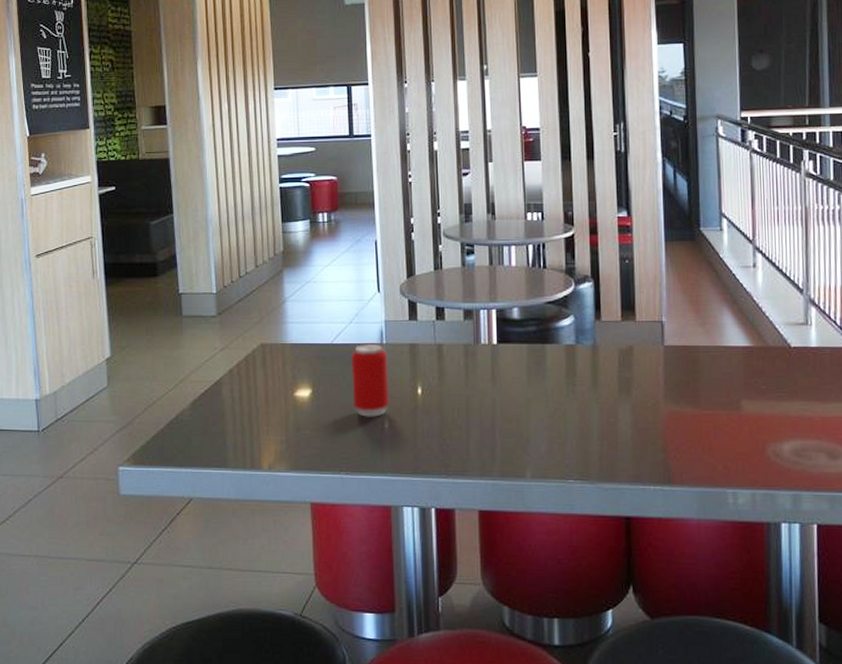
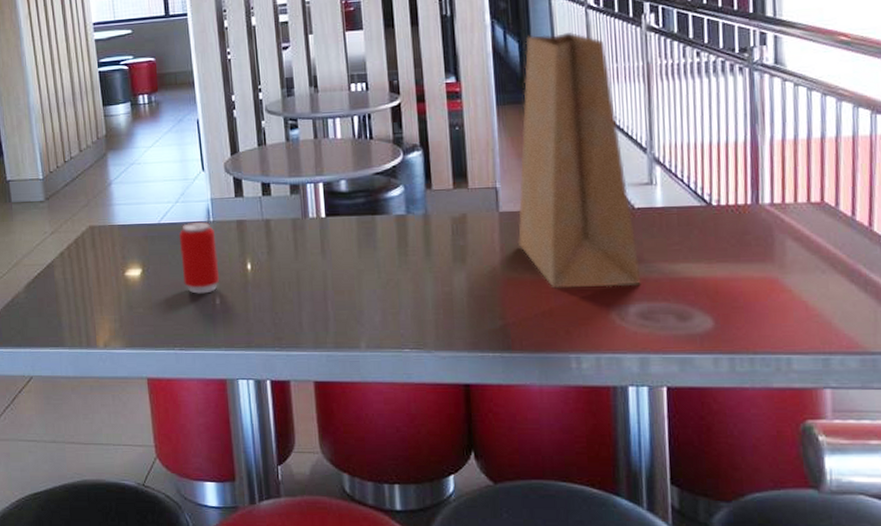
paper bag: none [680,173,795,424] -> present [517,31,641,289]

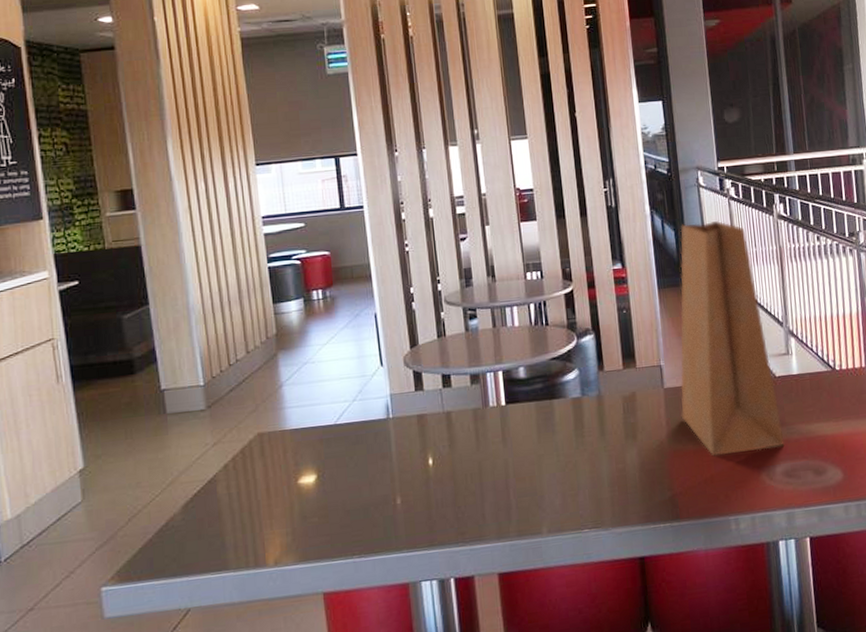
beverage can: present [179,221,220,294] -> none [357,418,401,496]

